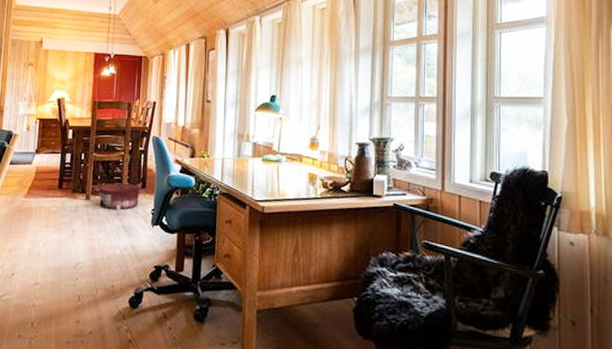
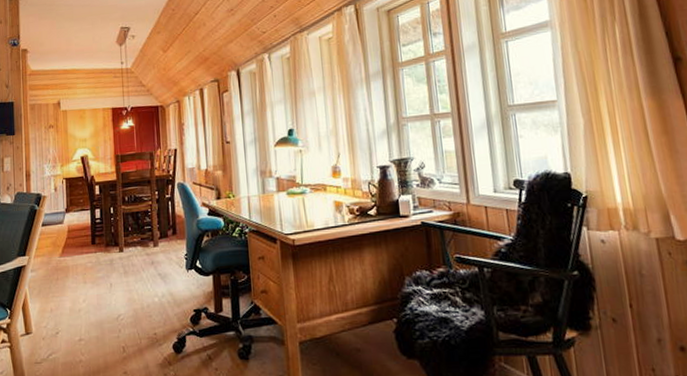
pouf: present [99,182,139,211] -> none [131,231,171,260]

